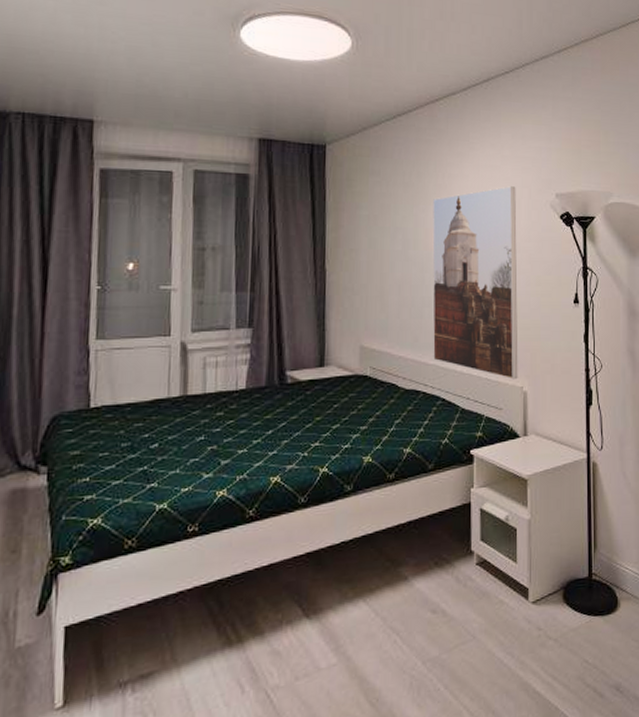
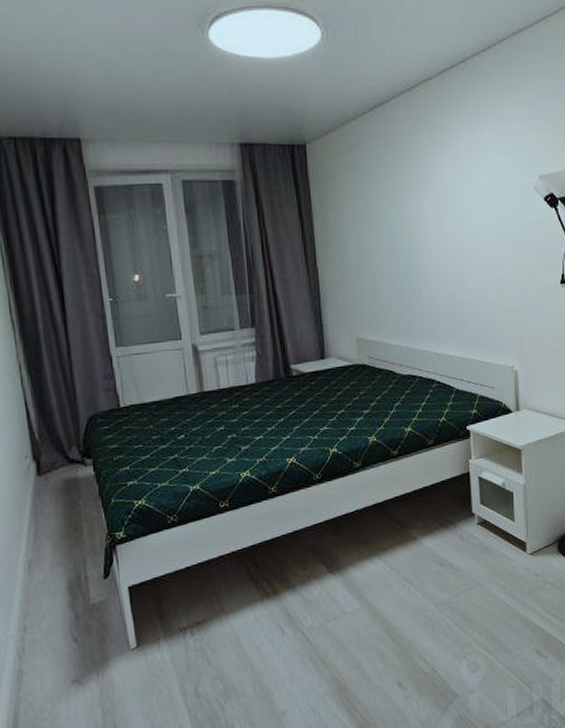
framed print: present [432,186,518,380] -> none [416,171,509,360]

